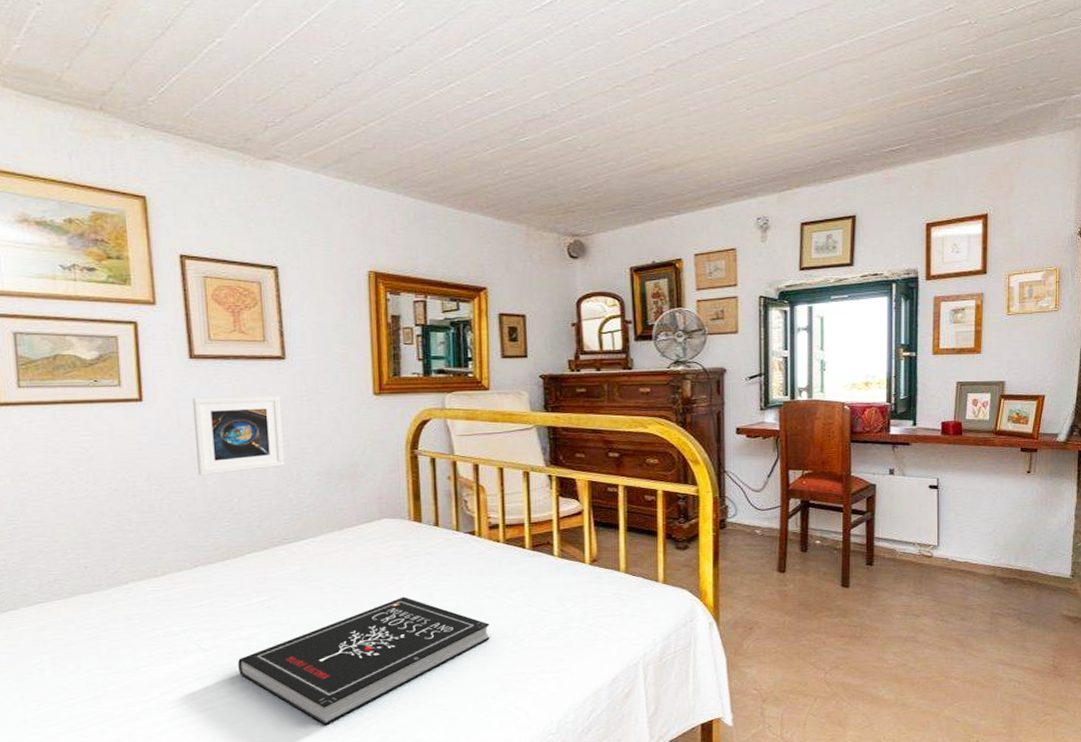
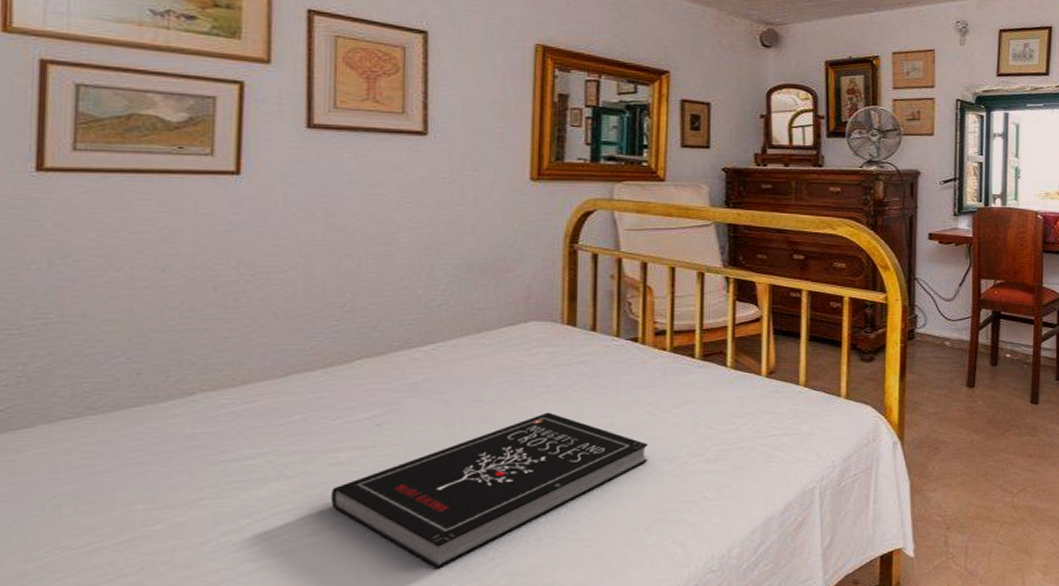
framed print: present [192,395,284,476] -> none [303,174,417,265]

